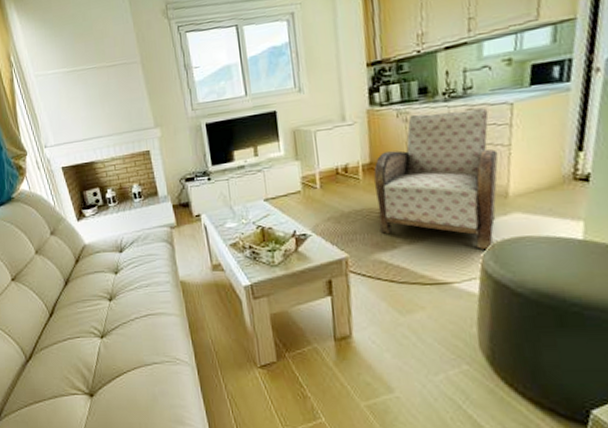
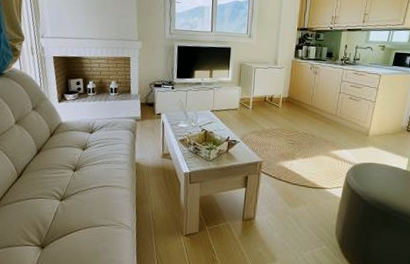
armchair: present [374,108,499,250] -> none [286,69,367,169]

